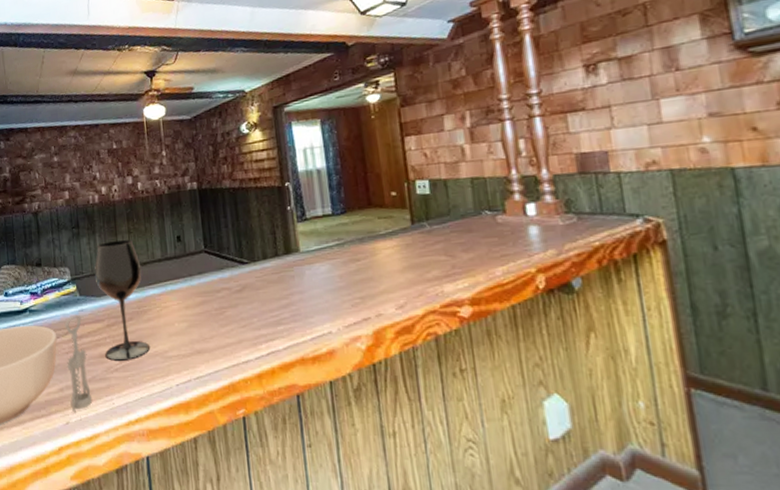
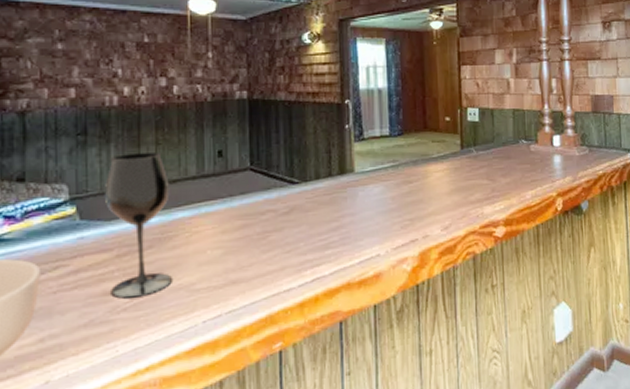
corkscrew: present [64,314,93,413] -> none [53,243,88,368]

